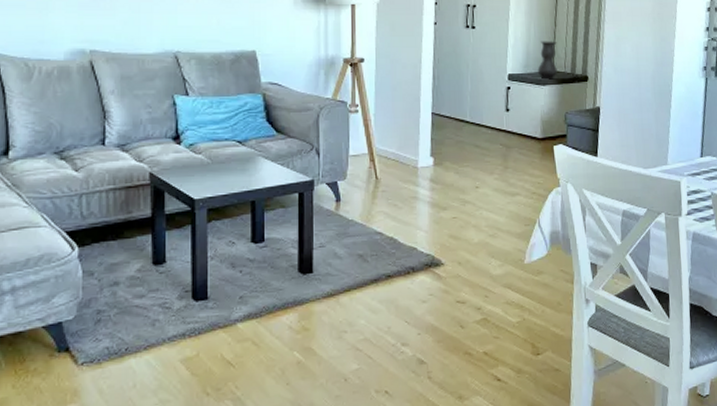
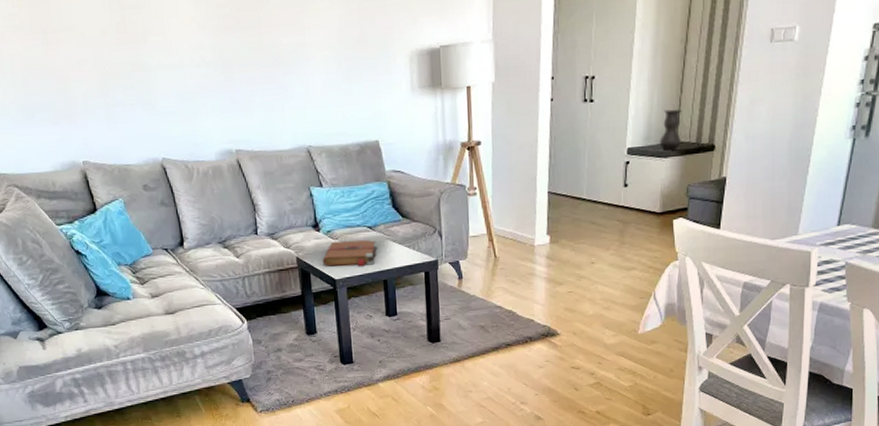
book: none [180,155,246,186] -> present [322,239,377,267]

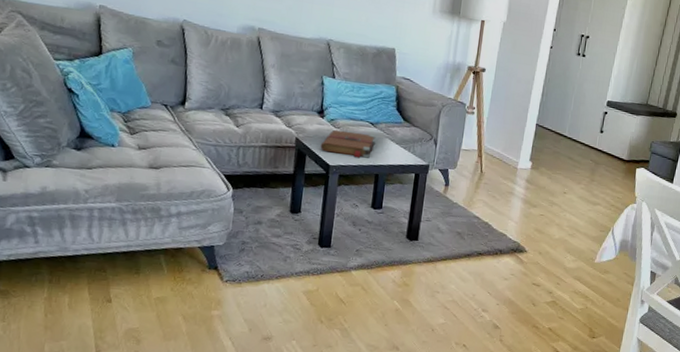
vase: present [659,109,682,152] -> none [633,76,655,111]

